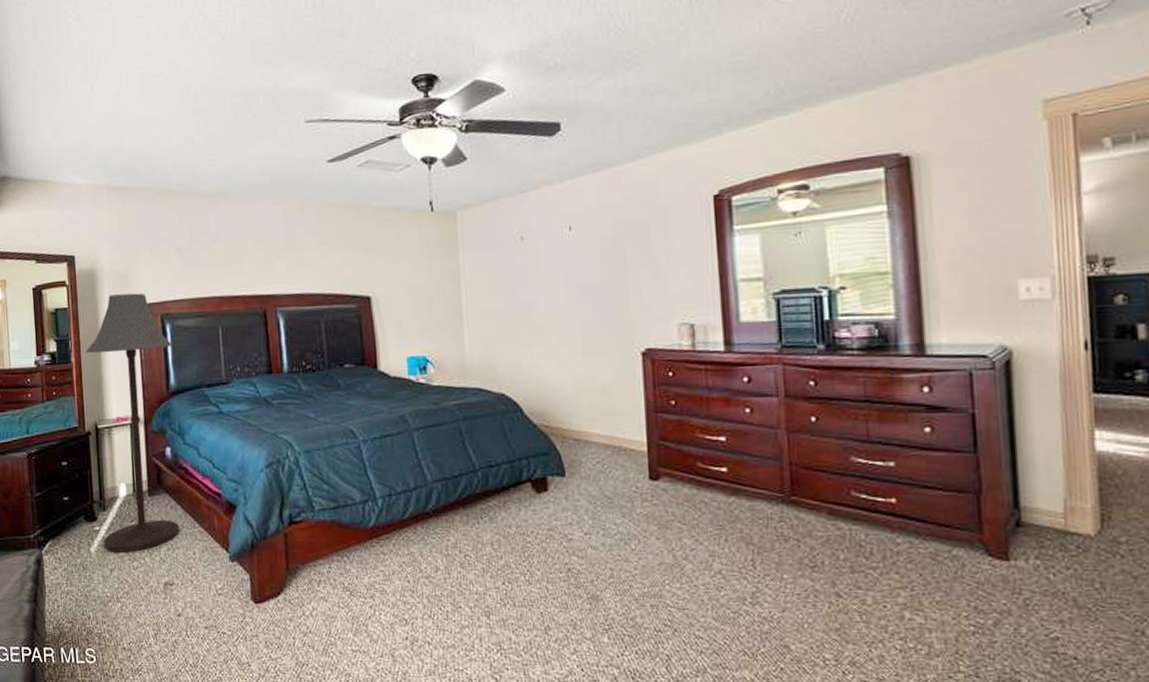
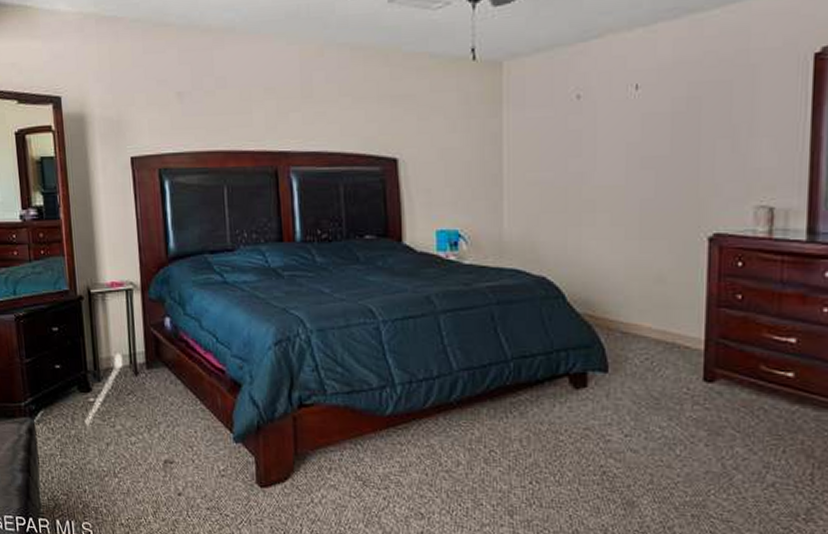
floor lamp: present [86,293,179,552] -> none [75,143,180,427]

